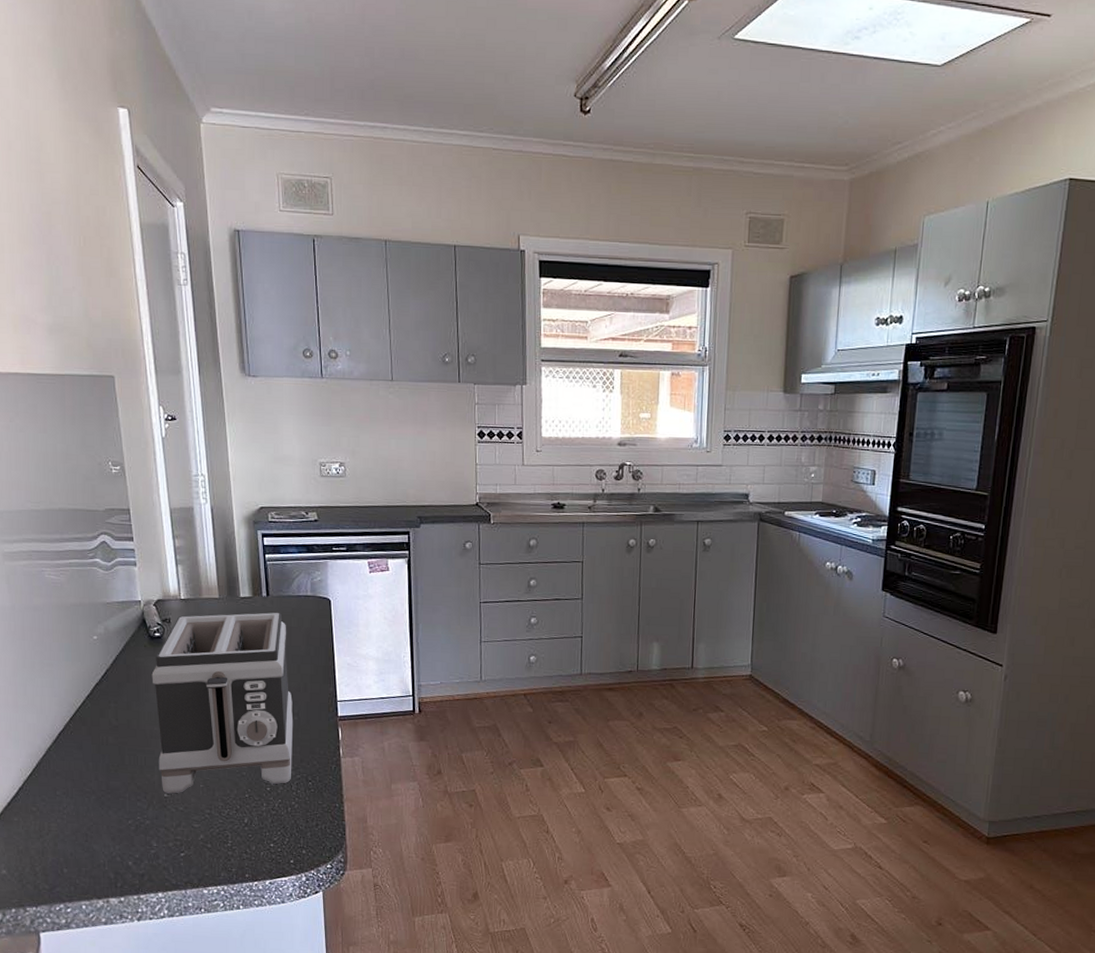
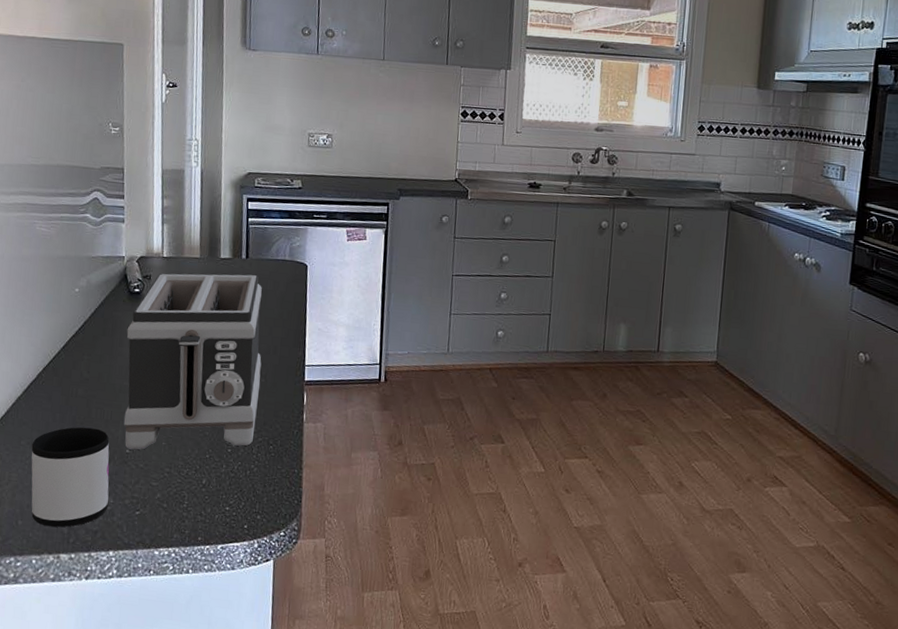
mug: none [68,774,153,873] -> present [31,427,109,527]

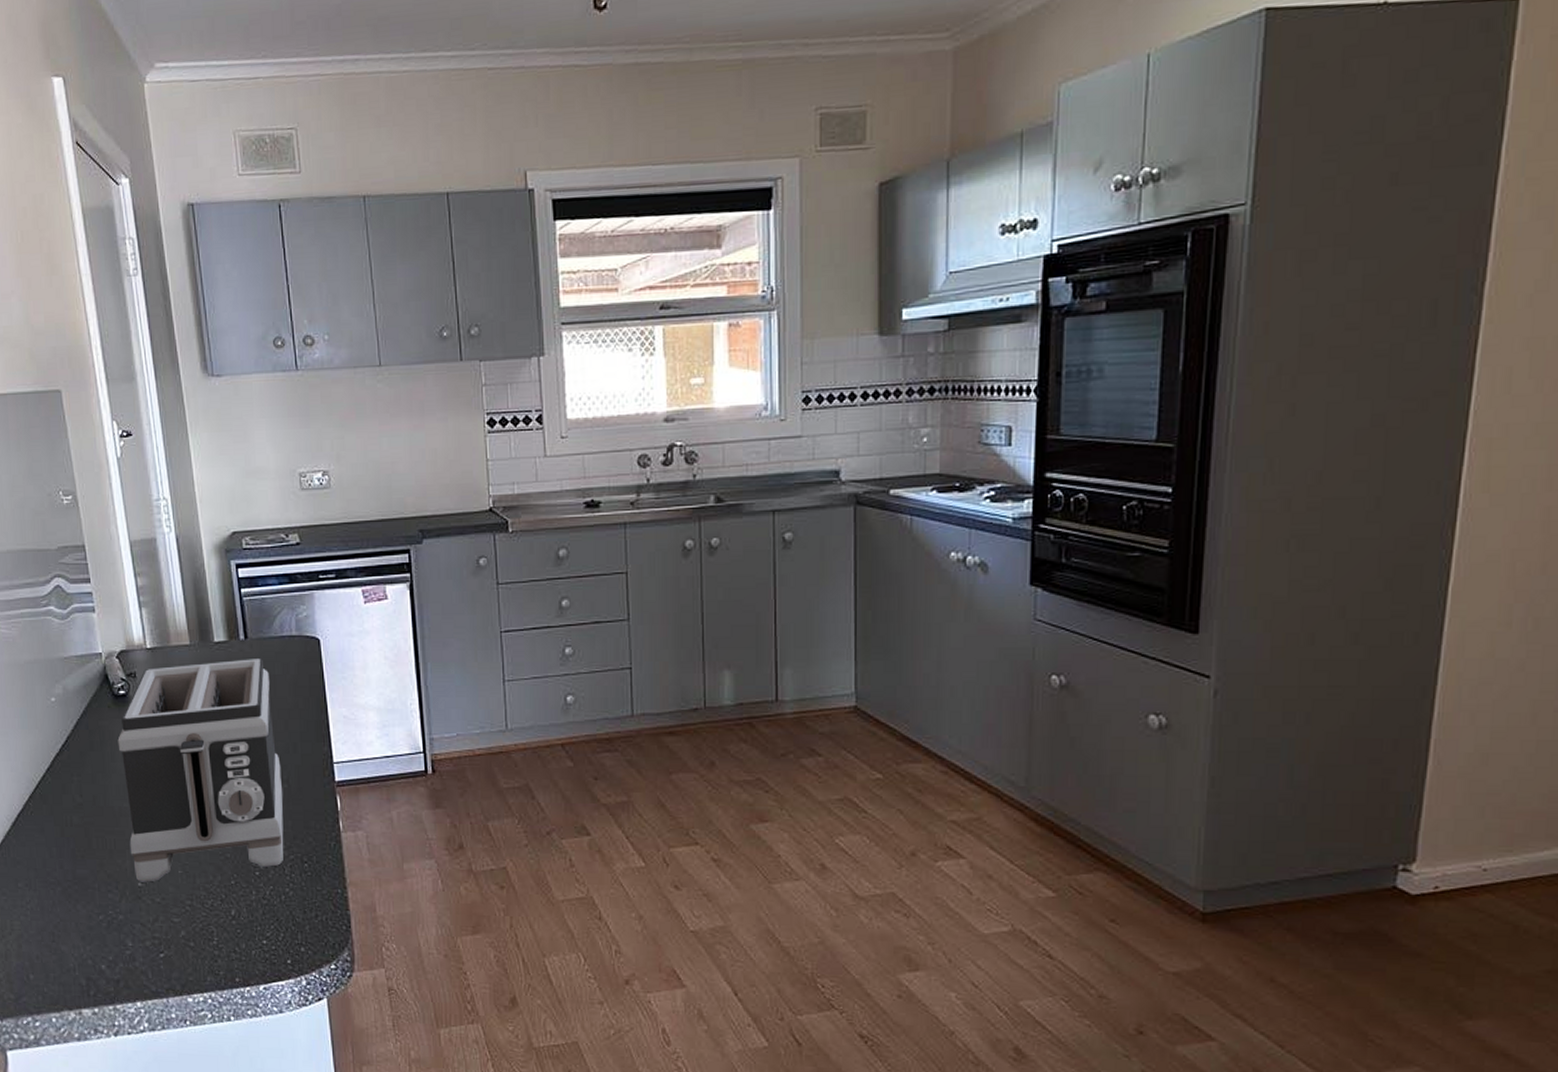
mug: present [31,427,109,527] -> none [30,860,128,979]

